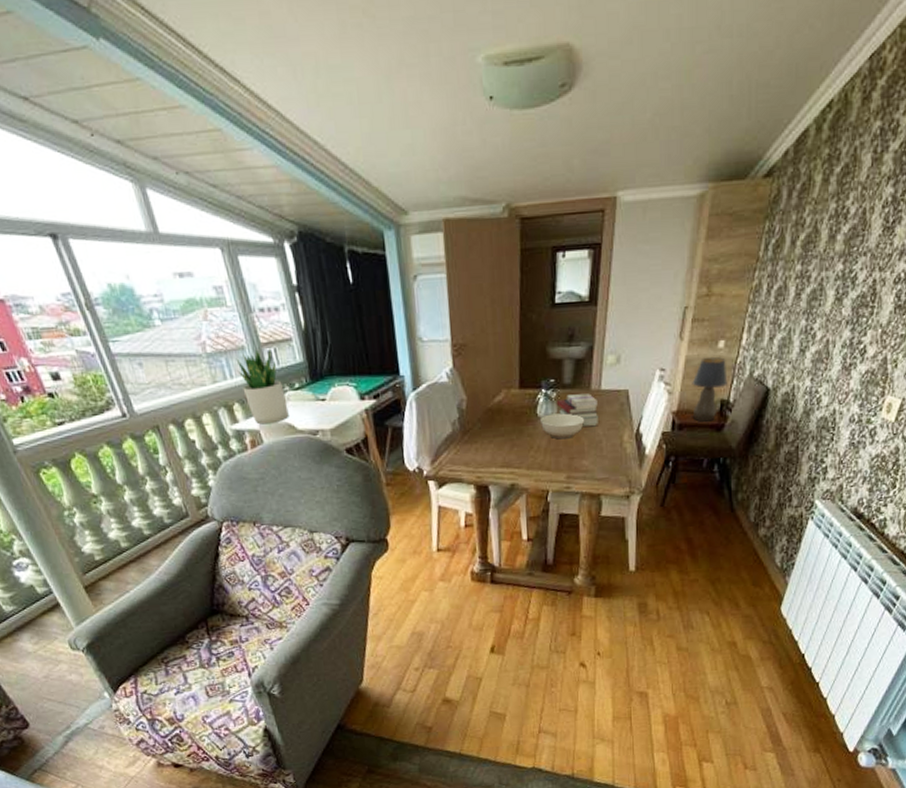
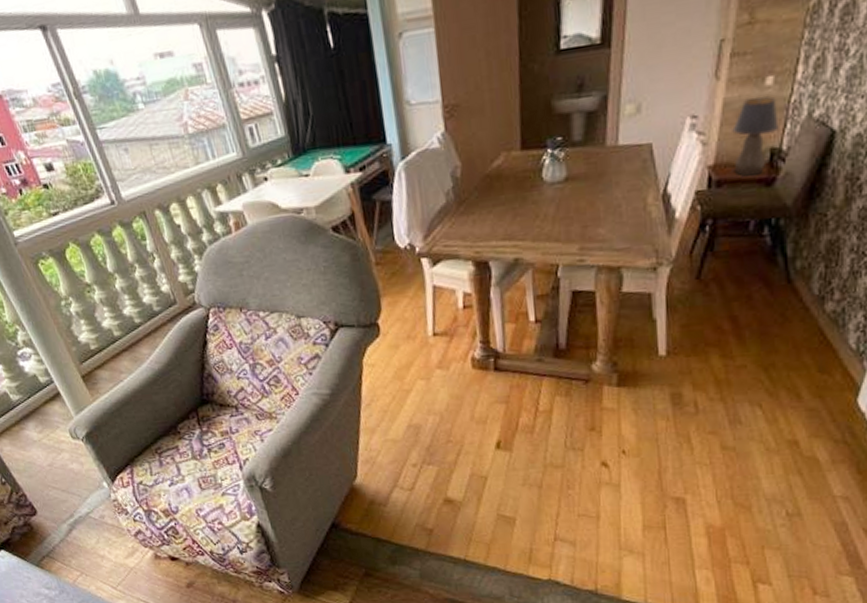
planter: present [236,346,289,425] -> none [217,122,272,205]
bowl: present [539,413,585,440] -> none [545,175,600,206]
books: present [556,393,599,427] -> none [564,151,617,189]

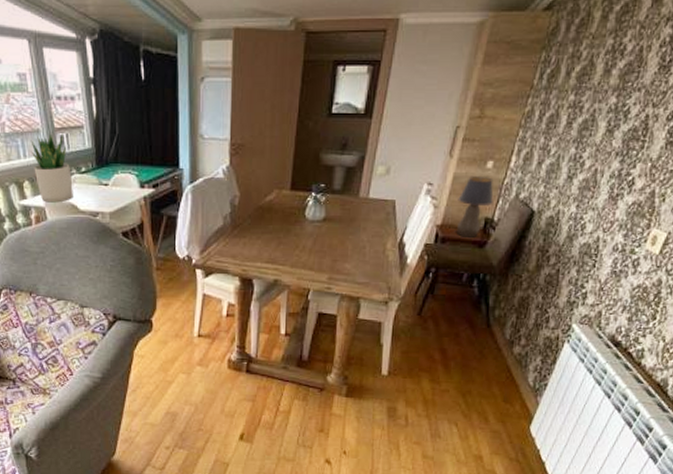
planter: none [217,122,272,205] -> present [30,132,73,203]

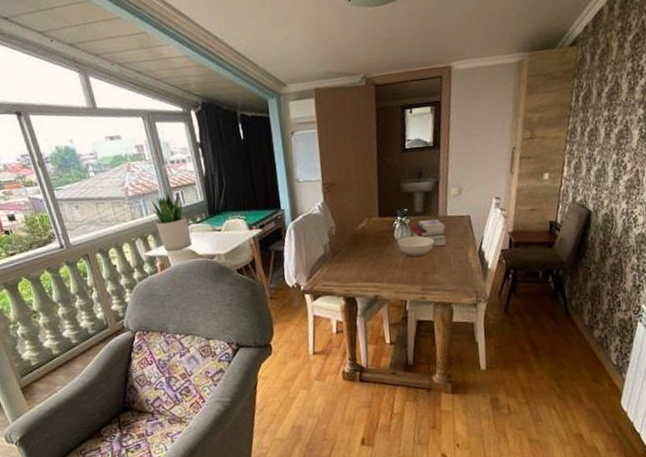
bowl: none [307,217,351,242] -> present [396,236,435,258]
books: none [324,200,365,233] -> present [410,219,447,247]
table lamp: present [454,177,494,239] -> none [524,187,554,241]

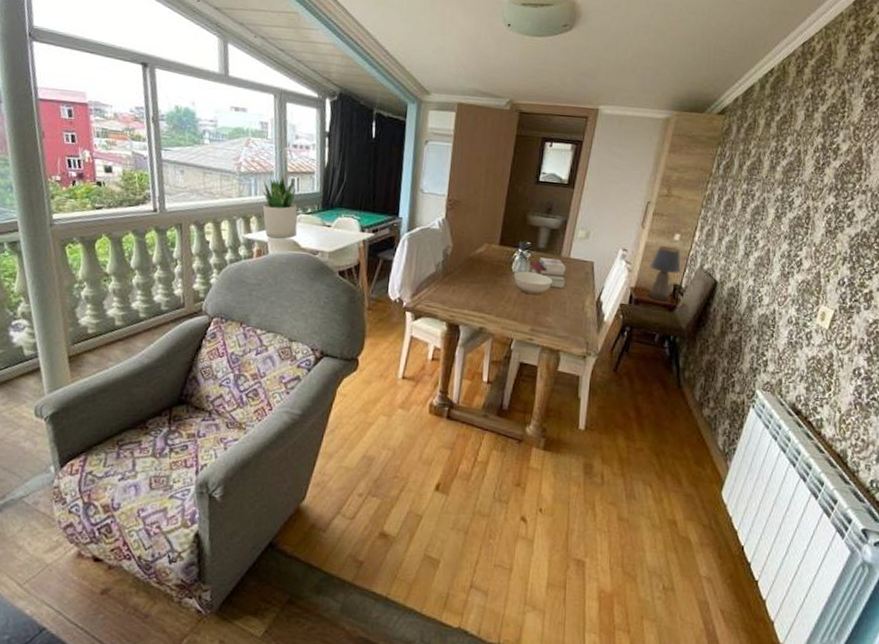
table lamp: none [524,187,554,241] -> present [646,246,681,302]

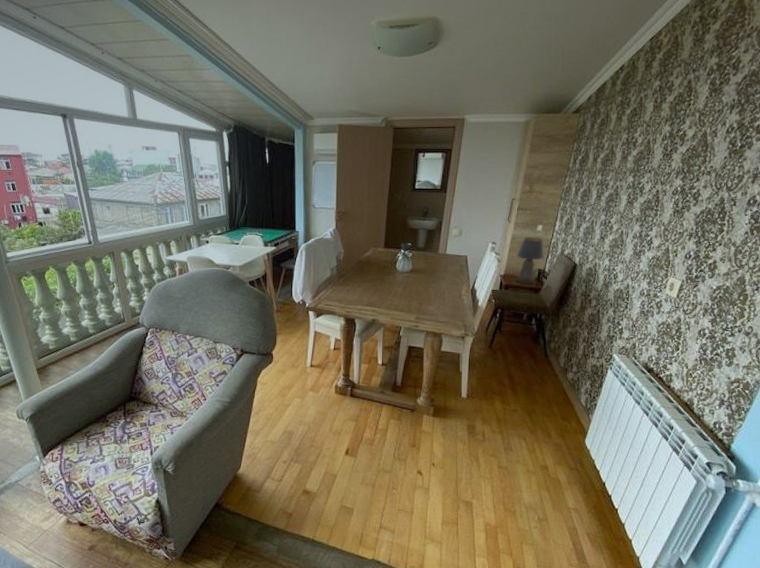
planter: present [262,175,298,239] -> none [177,202,210,258]
bowl: present [513,271,553,296] -> none [398,269,433,289]
books: present [529,257,566,289] -> none [411,256,444,281]

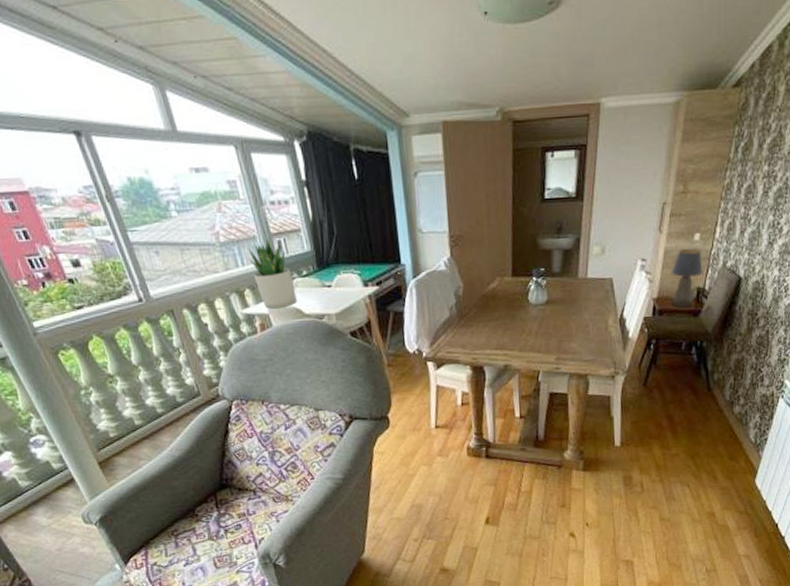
planter: none [177,202,210,258] -> present [247,237,297,309]

